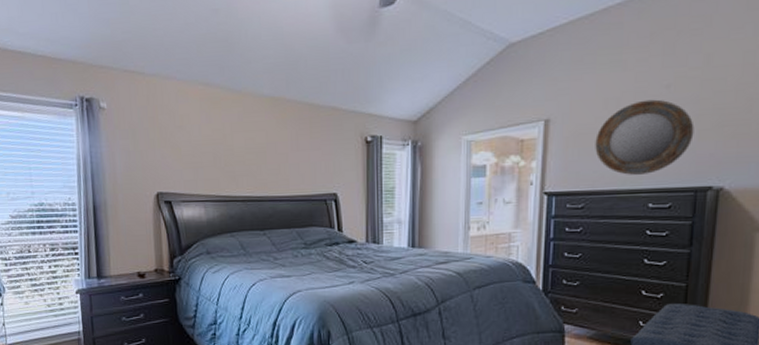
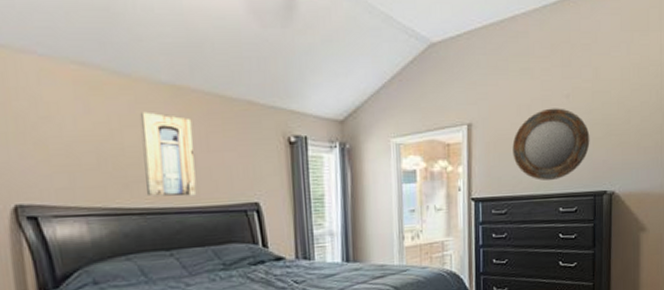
wall art: none [246,119,287,188] -> present [140,111,197,197]

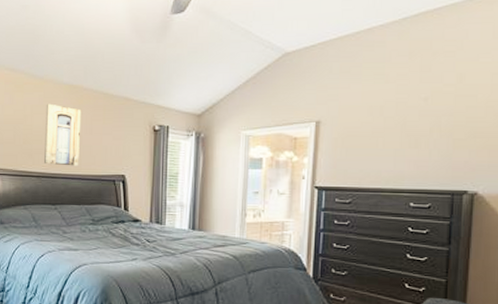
home mirror: present [512,108,590,180] -> none [361,110,450,176]

